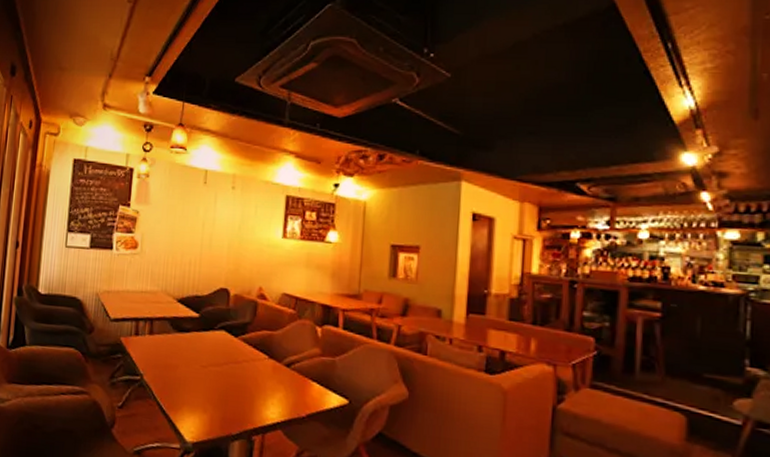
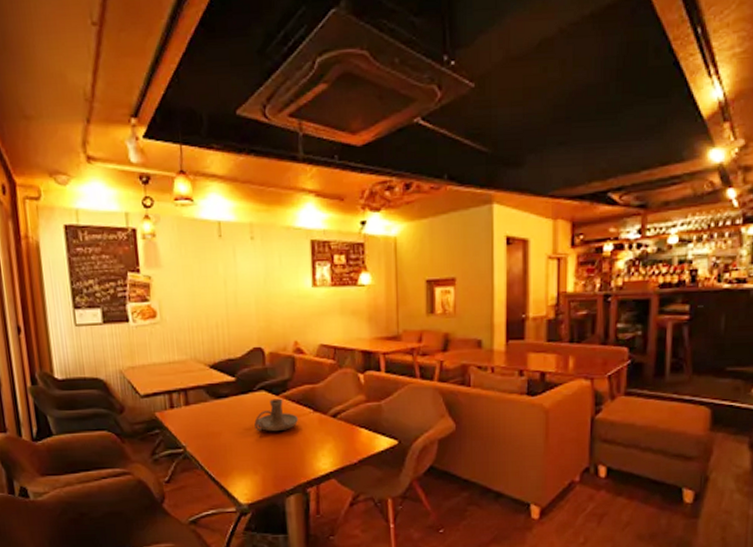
candle holder: none [210,339,253,373] -> present [254,398,298,432]

